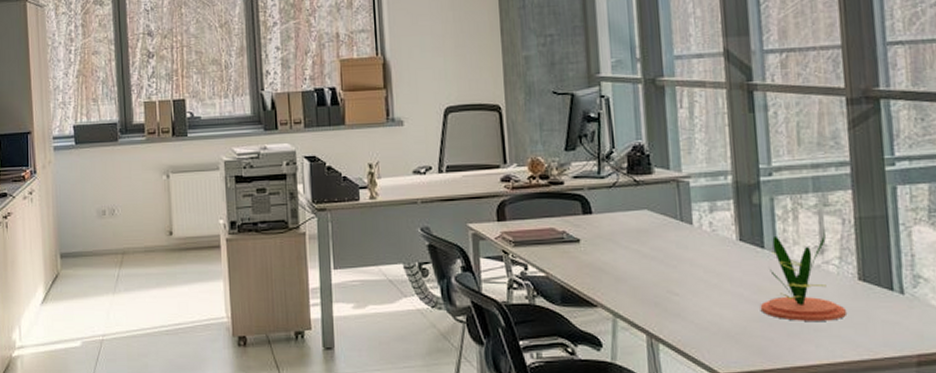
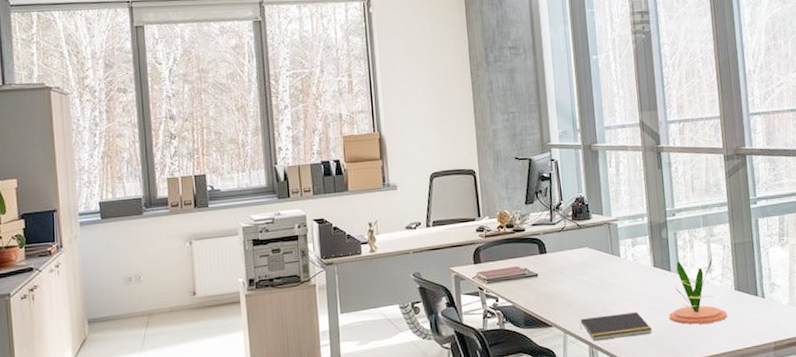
notepad: none [635,298,737,331] -> present [580,312,653,341]

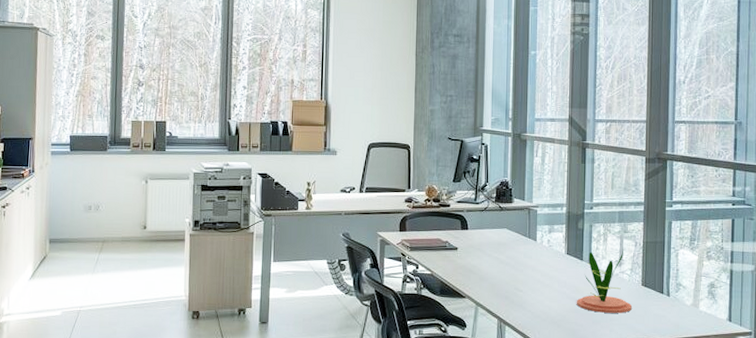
notepad: present [580,312,653,341] -> none [492,293,559,317]

